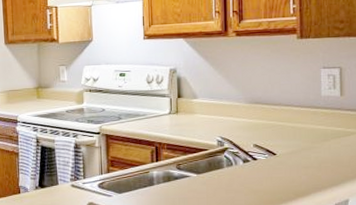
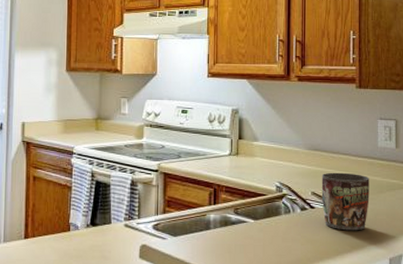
mug: none [263,123,314,180] -> present [321,172,370,231]

